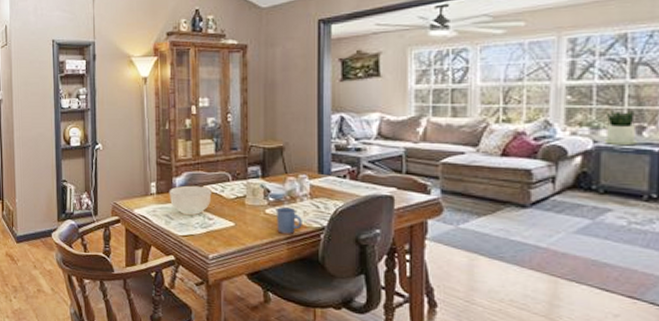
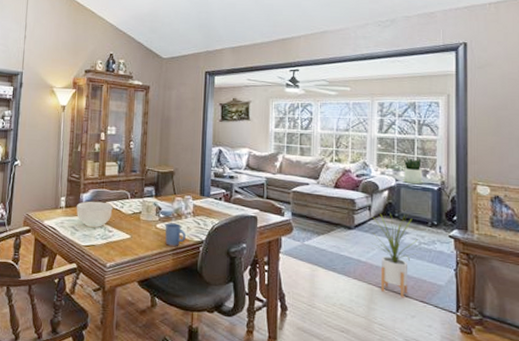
house plant: none [554,184,630,293] -> present [371,212,420,298]

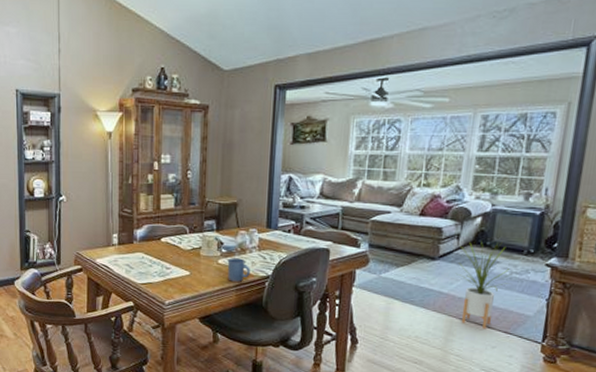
bowl: present [76,201,113,228] -> none [130,237,170,266]
planter: present [403,157,424,185] -> none [500,179,525,210]

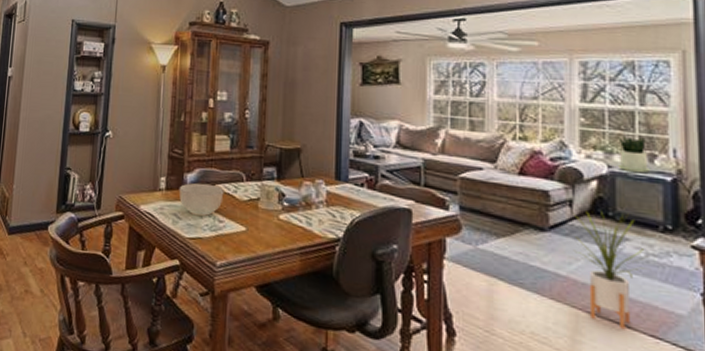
bowl: none [130,237,170,266] -> present [178,182,224,217]
mug: present [227,258,250,282] -> none [289,213,317,244]
planter: none [500,179,525,210] -> present [618,136,651,174]

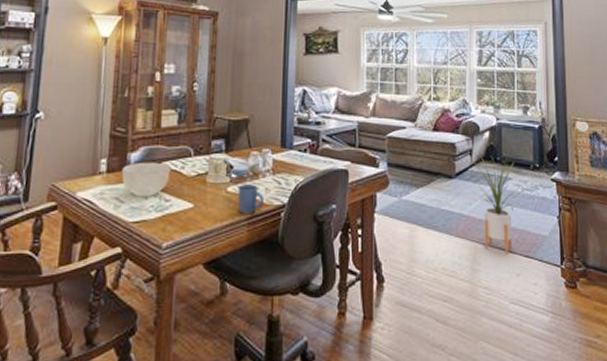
mug: none [289,213,317,244] -> present [237,184,264,214]
planter: present [618,136,651,174] -> none [503,93,525,123]

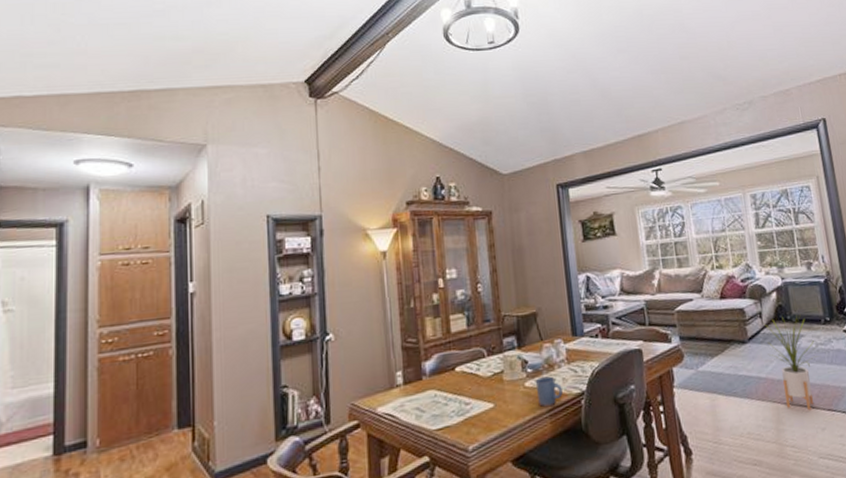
bowl: present [121,162,171,198] -> none [418,367,467,405]

